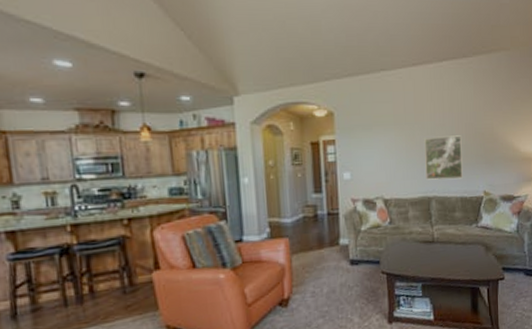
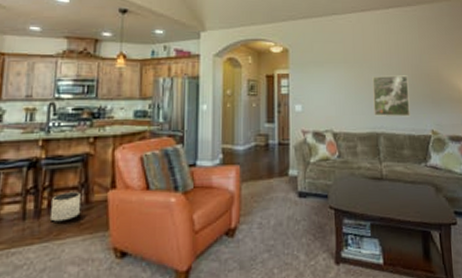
planter: none [93,275,126,306] -> present [49,192,81,222]

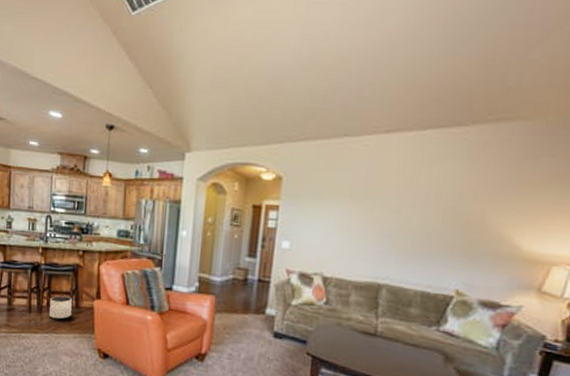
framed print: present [372,75,410,117] -> none [378,217,437,271]

